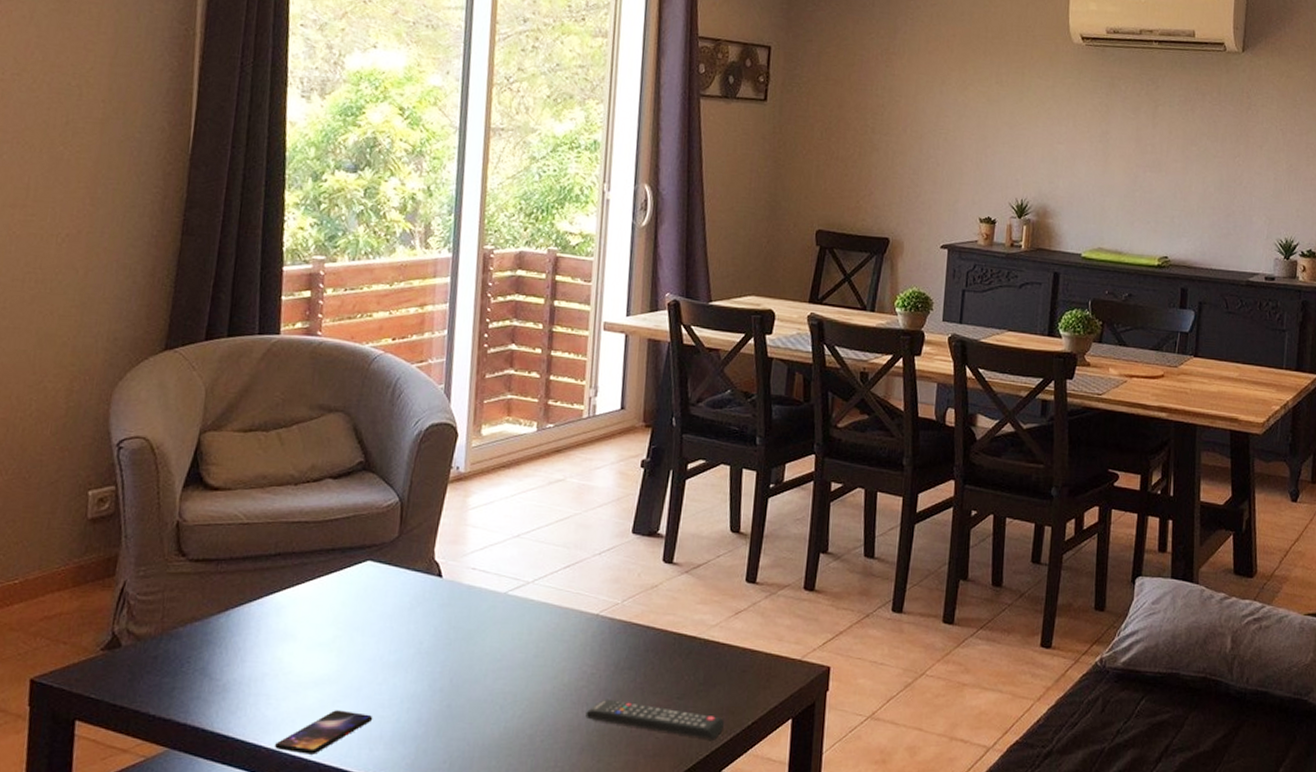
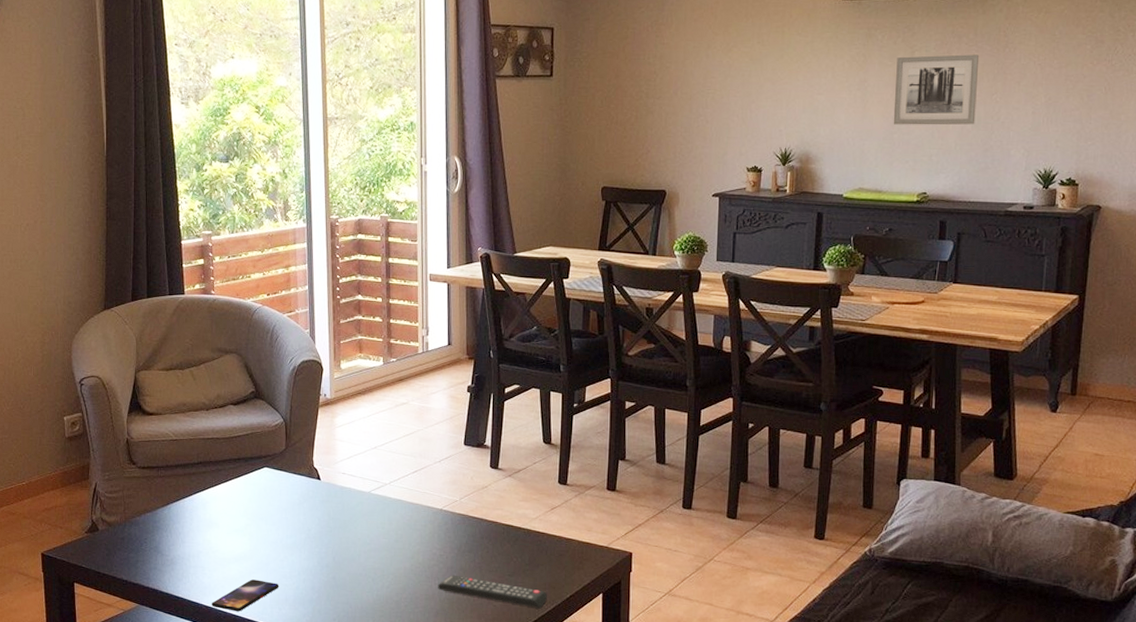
wall art: none [1135,110,1223,187] -> present [893,54,980,125]

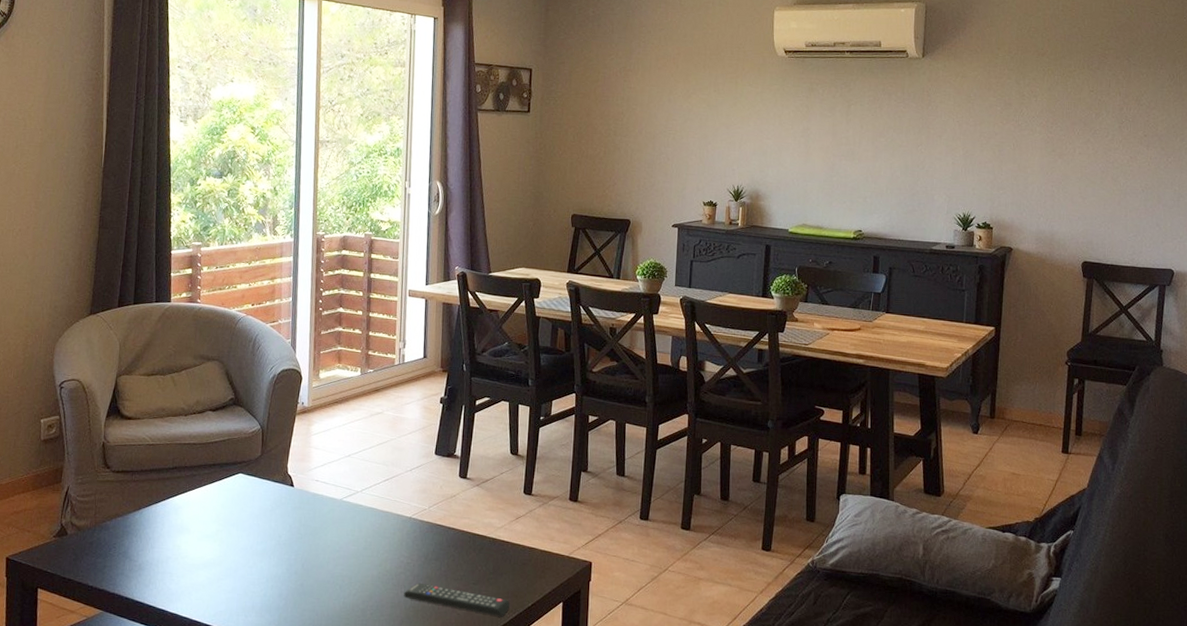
smartphone: present [212,579,279,612] -> none [177,586,247,619]
wall art: present [893,54,980,125] -> none [832,109,907,172]

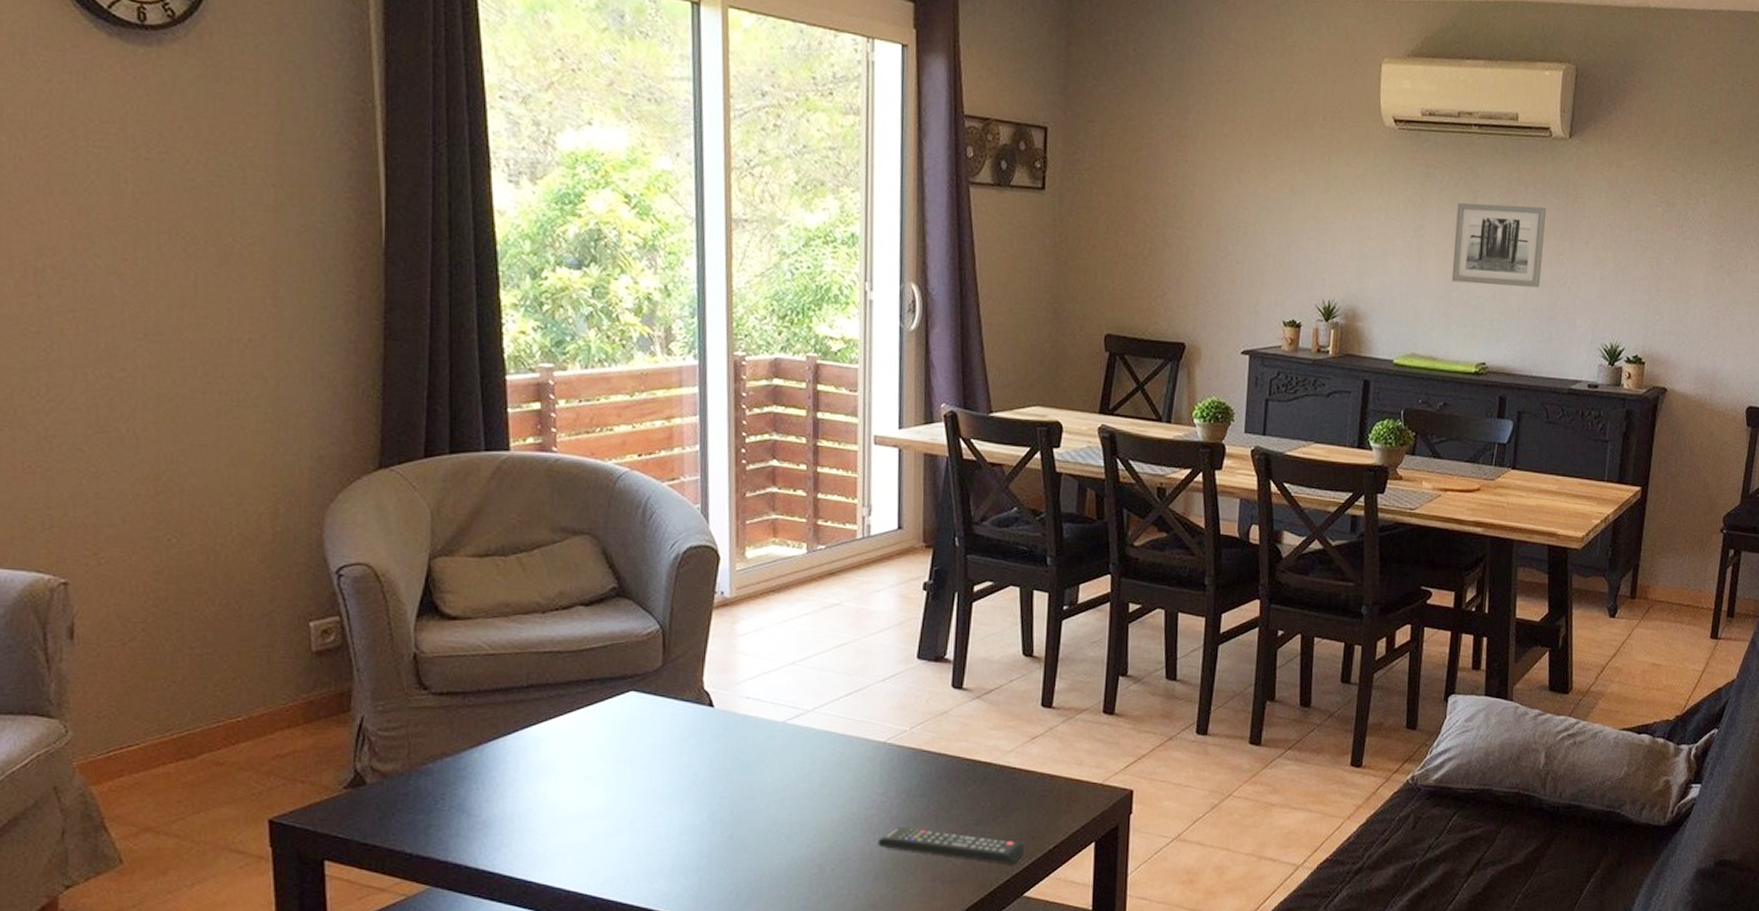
wall art: none [832,109,907,172] -> present [1451,202,1547,288]

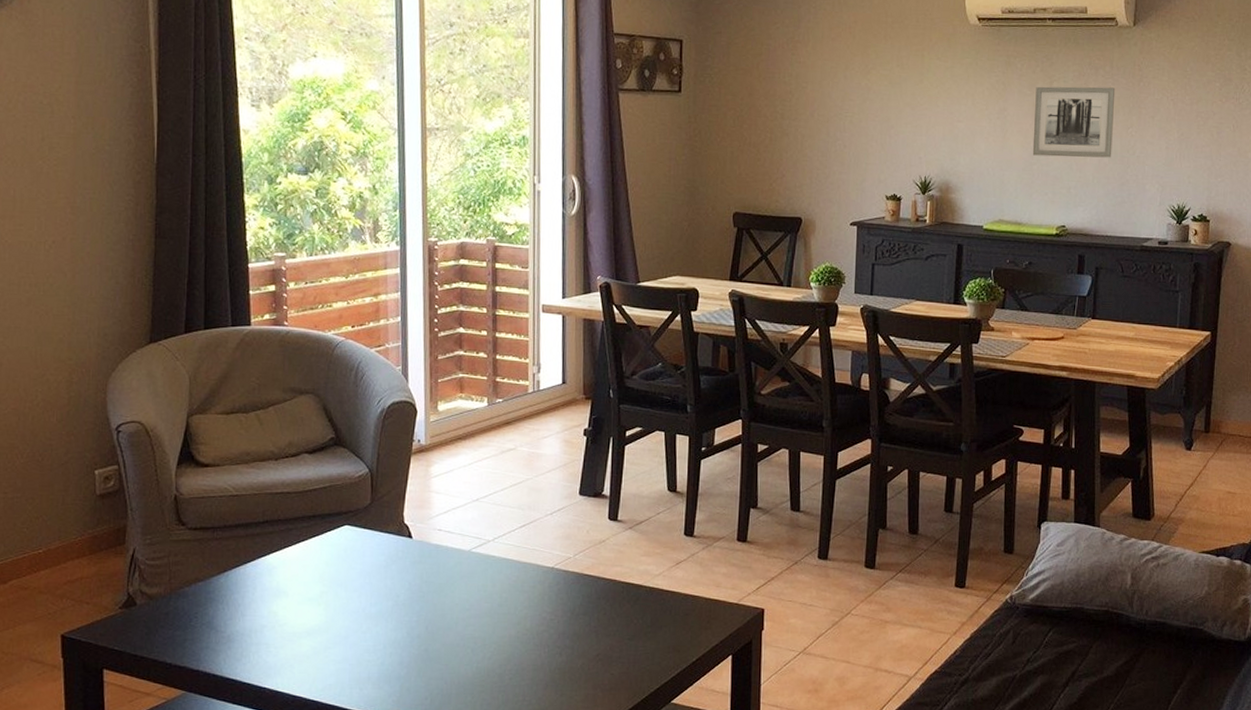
remote control: present [878,826,1024,863] -> none [547,641,671,674]

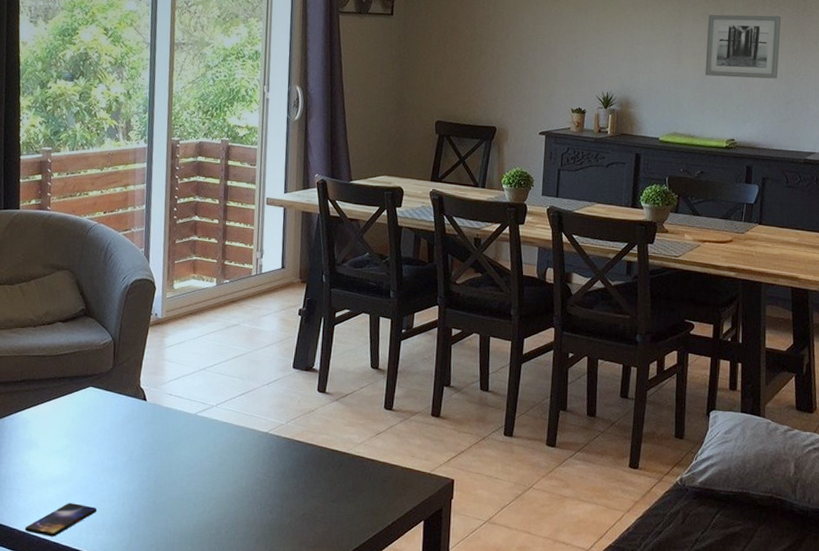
smartphone: none [277,656,361,694] -> present [25,503,97,537]

